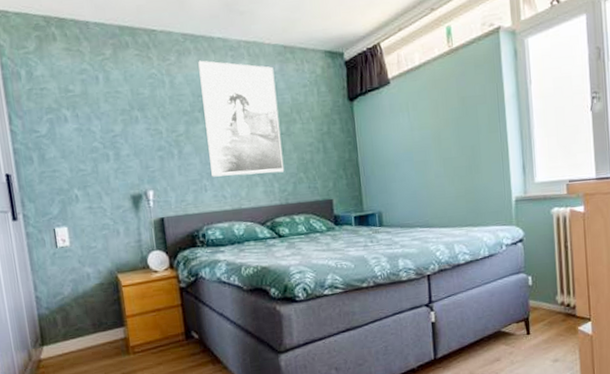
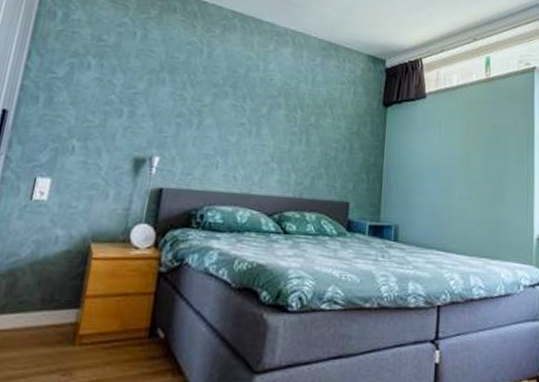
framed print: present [198,60,285,177] -> none [226,38,315,164]

